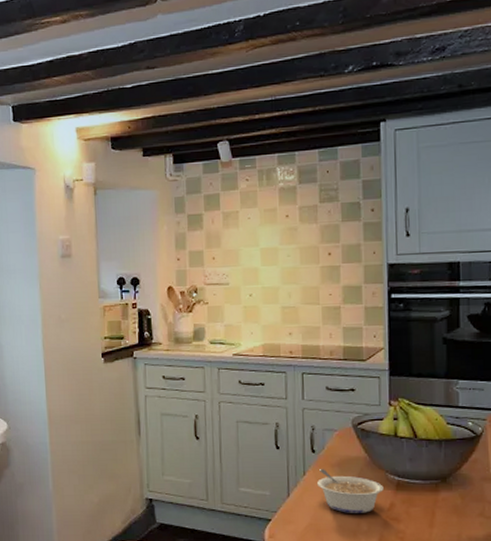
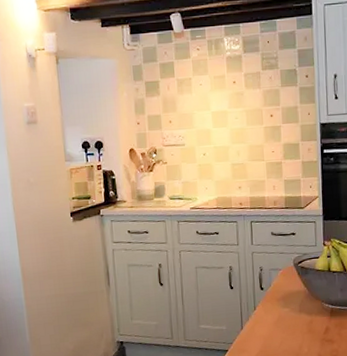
legume: present [317,469,384,513] -> none [266,303,320,339]

